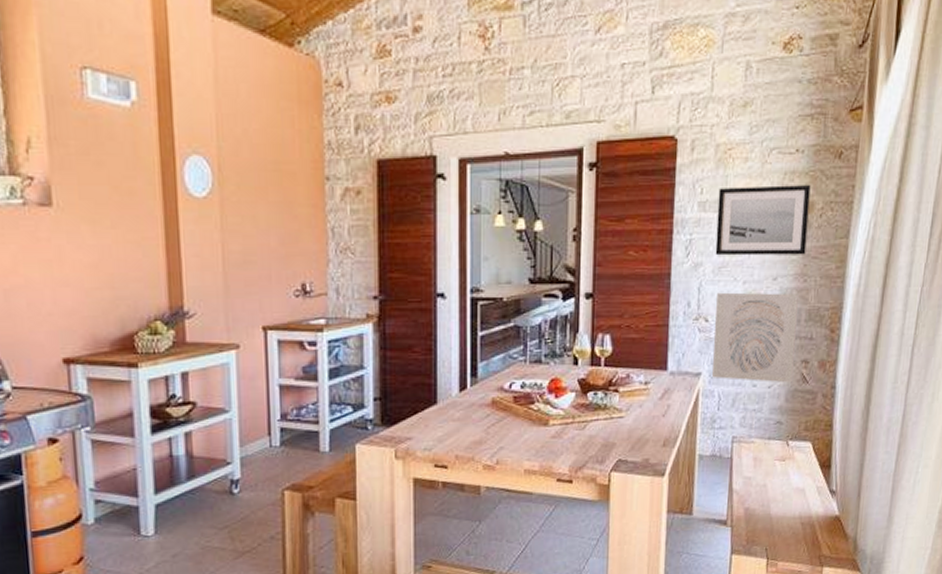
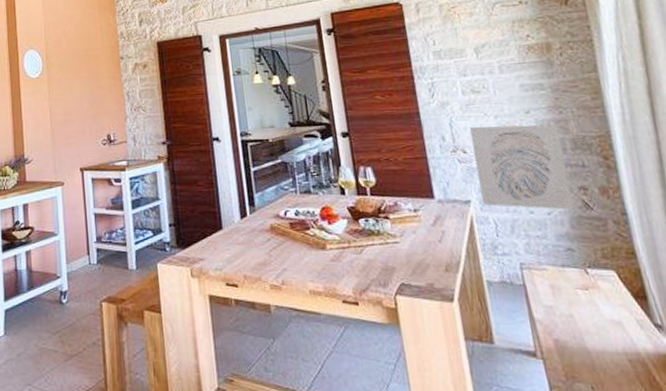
wall art: present [715,185,811,256] -> none [450,30,555,95]

